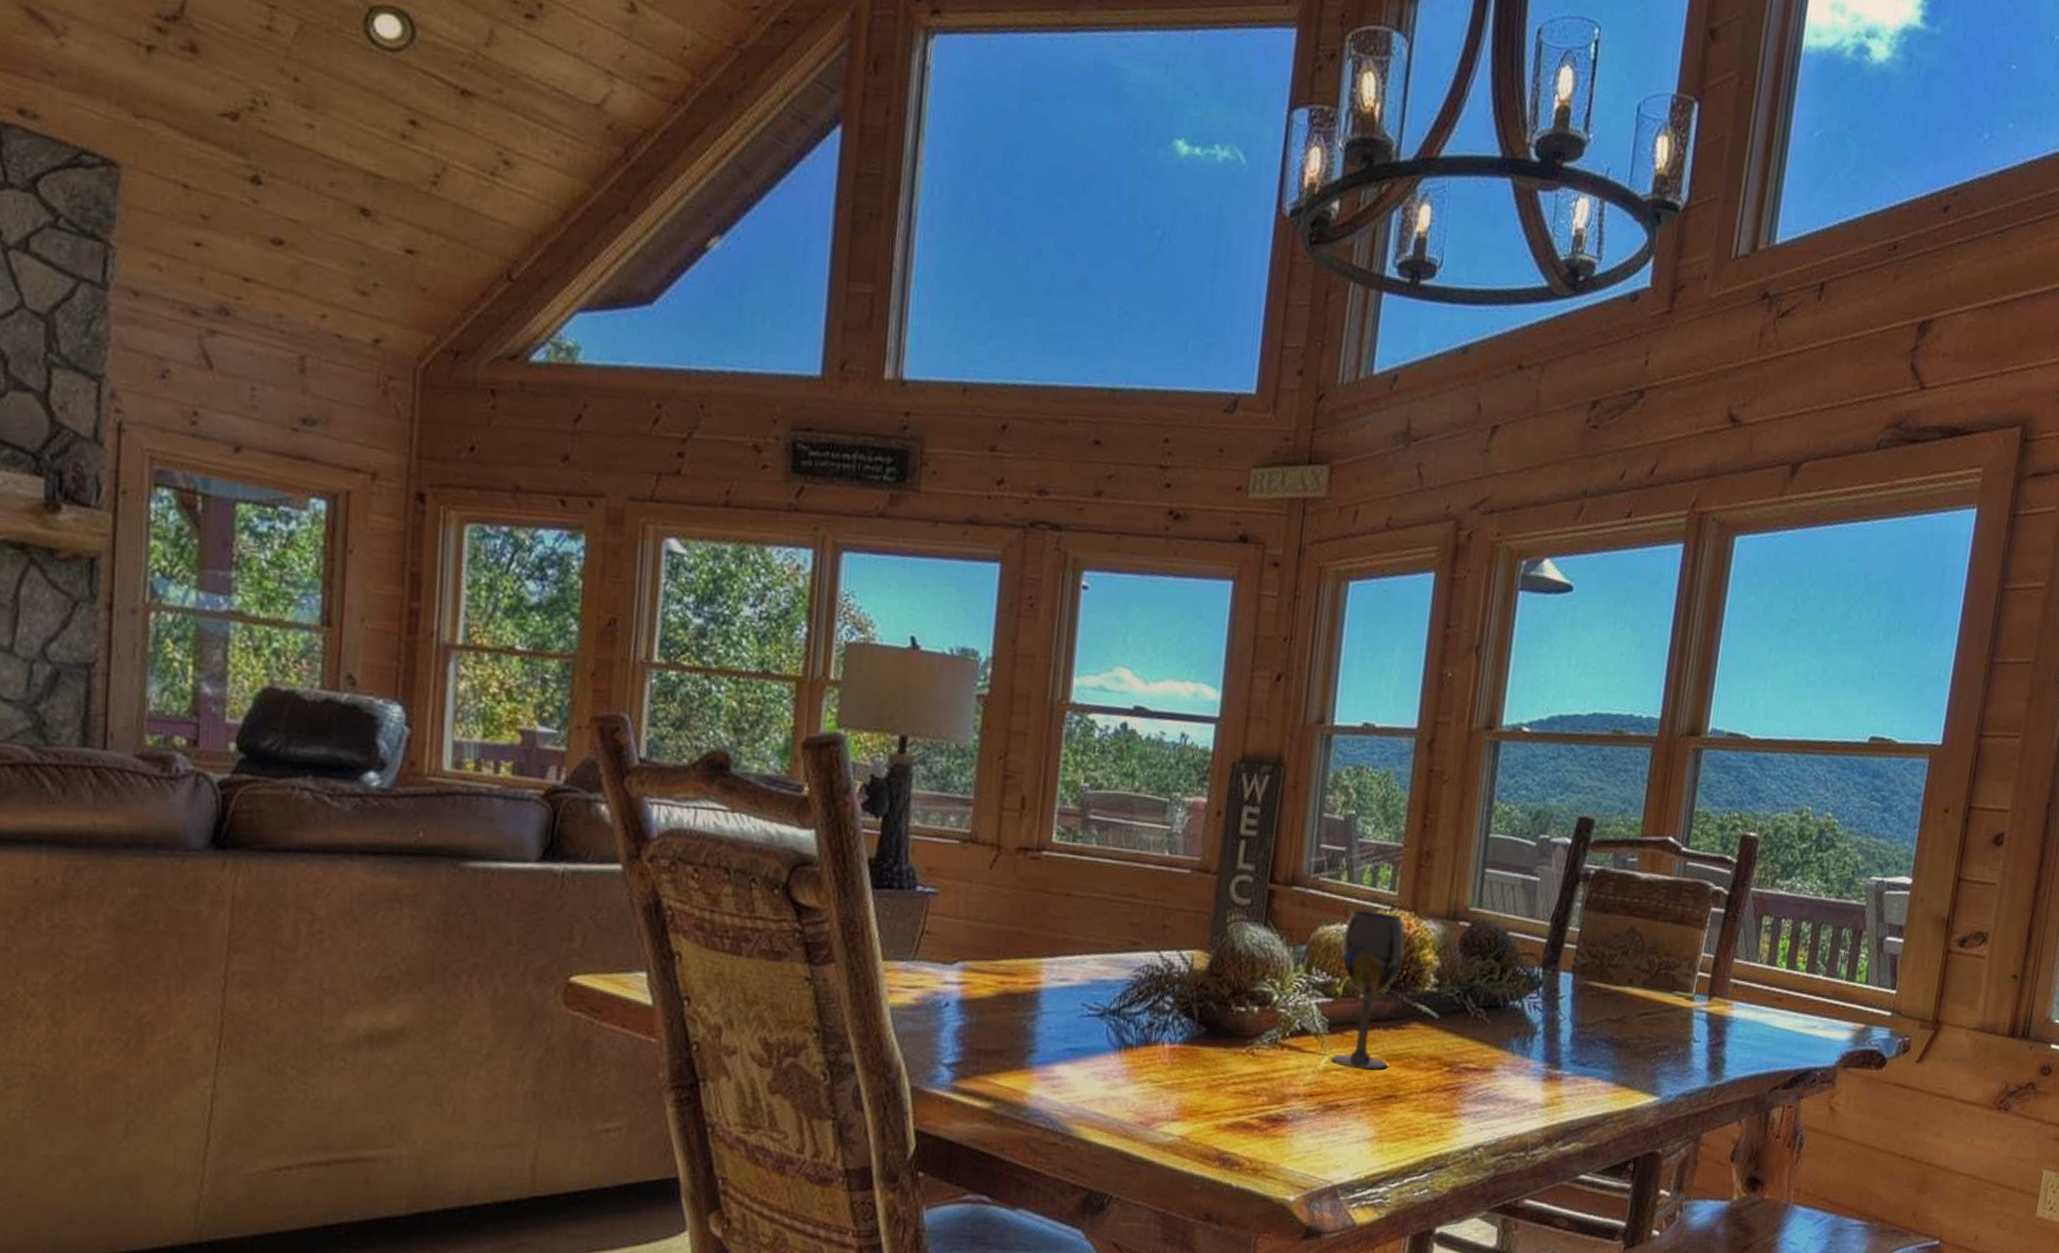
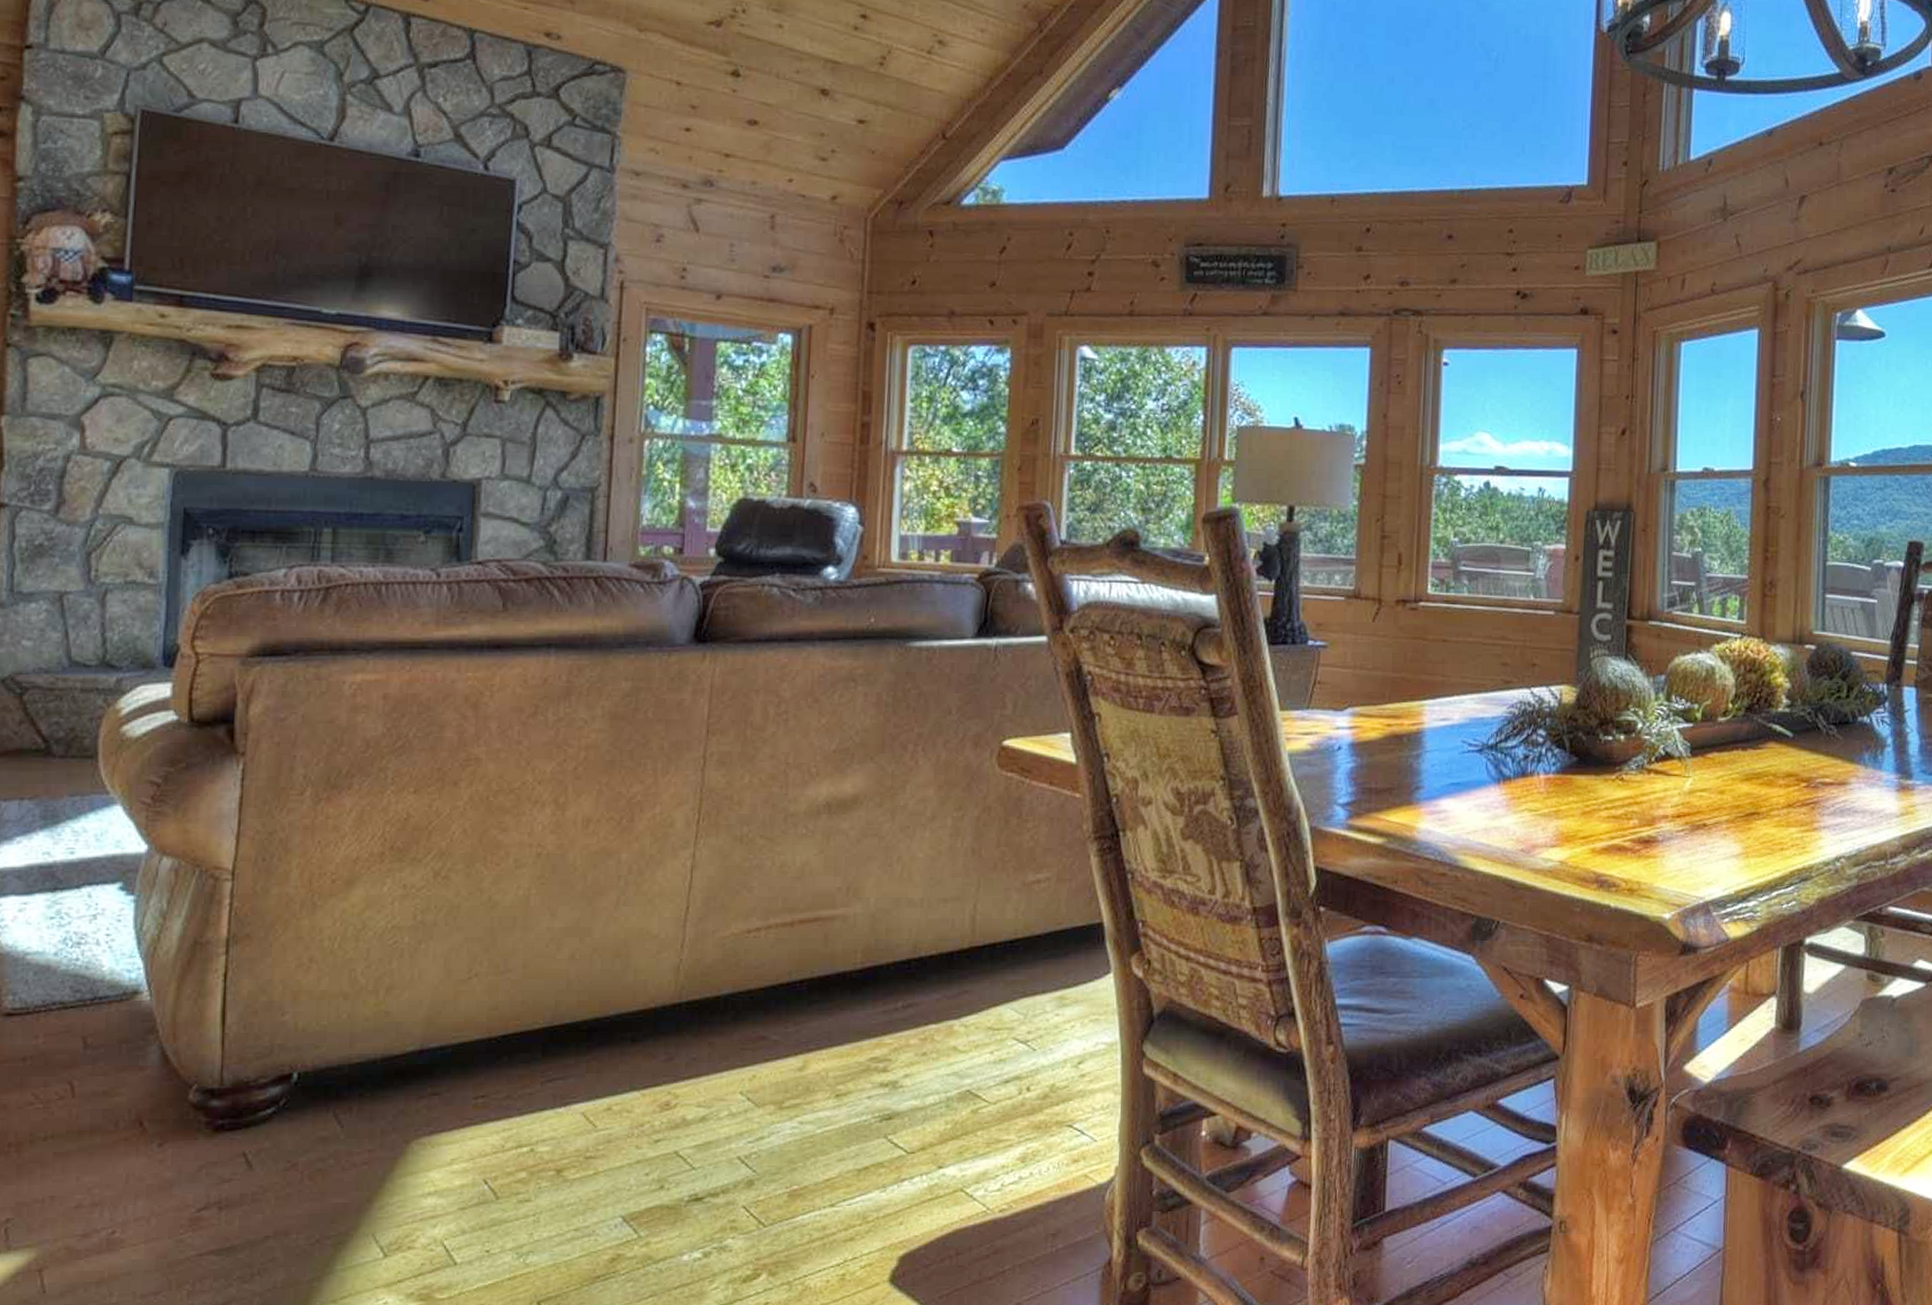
wine glass: present [1331,909,1406,1069] -> none [1695,639,1757,789]

